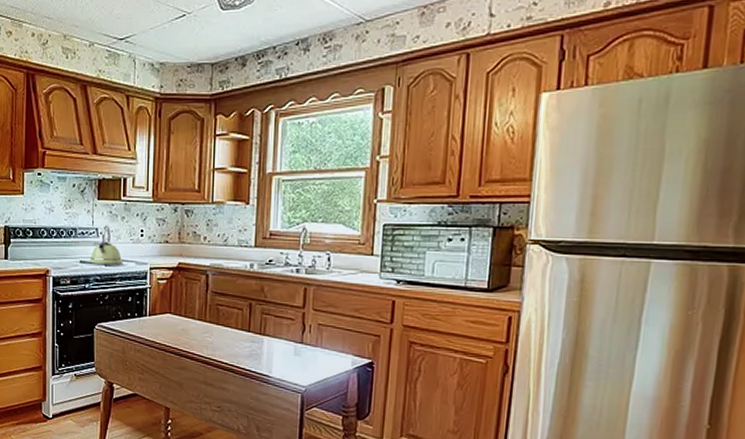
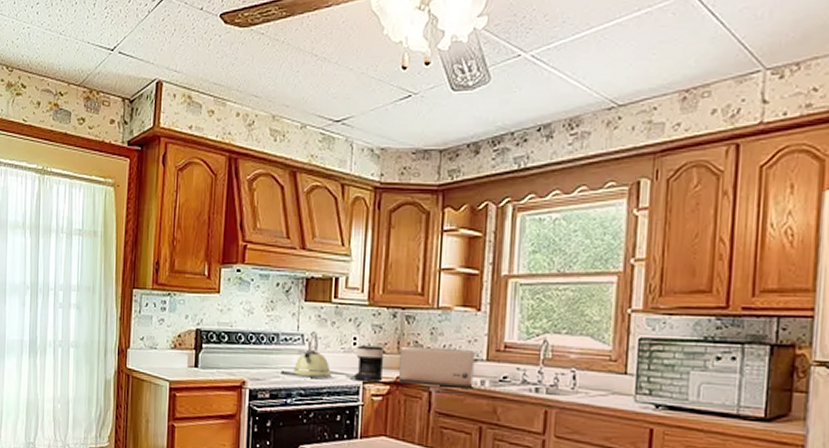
coffee maker: none [139,236,178,269] -> present [350,345,396,384]
toaster: none [179,236,247,271] -> present [398,346,478,388]

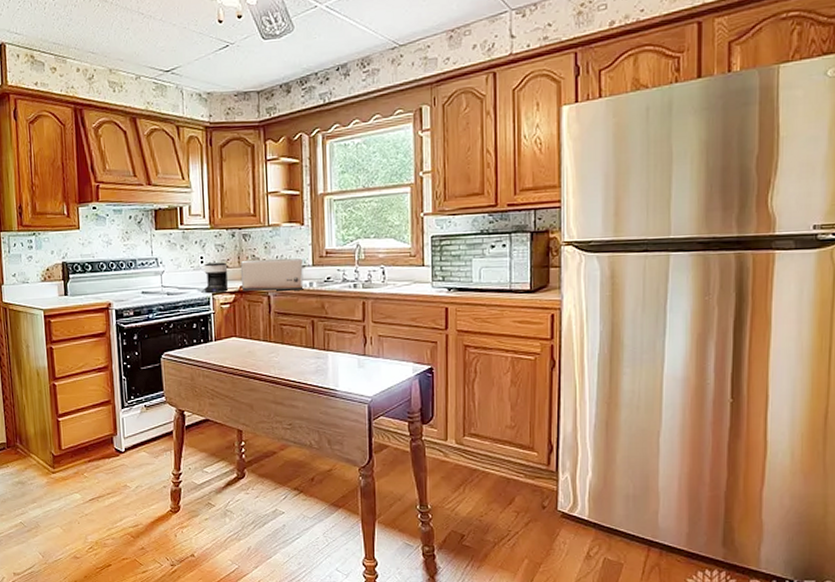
kettle: present [292,330,332,377] -> none [151,254,185,294]

